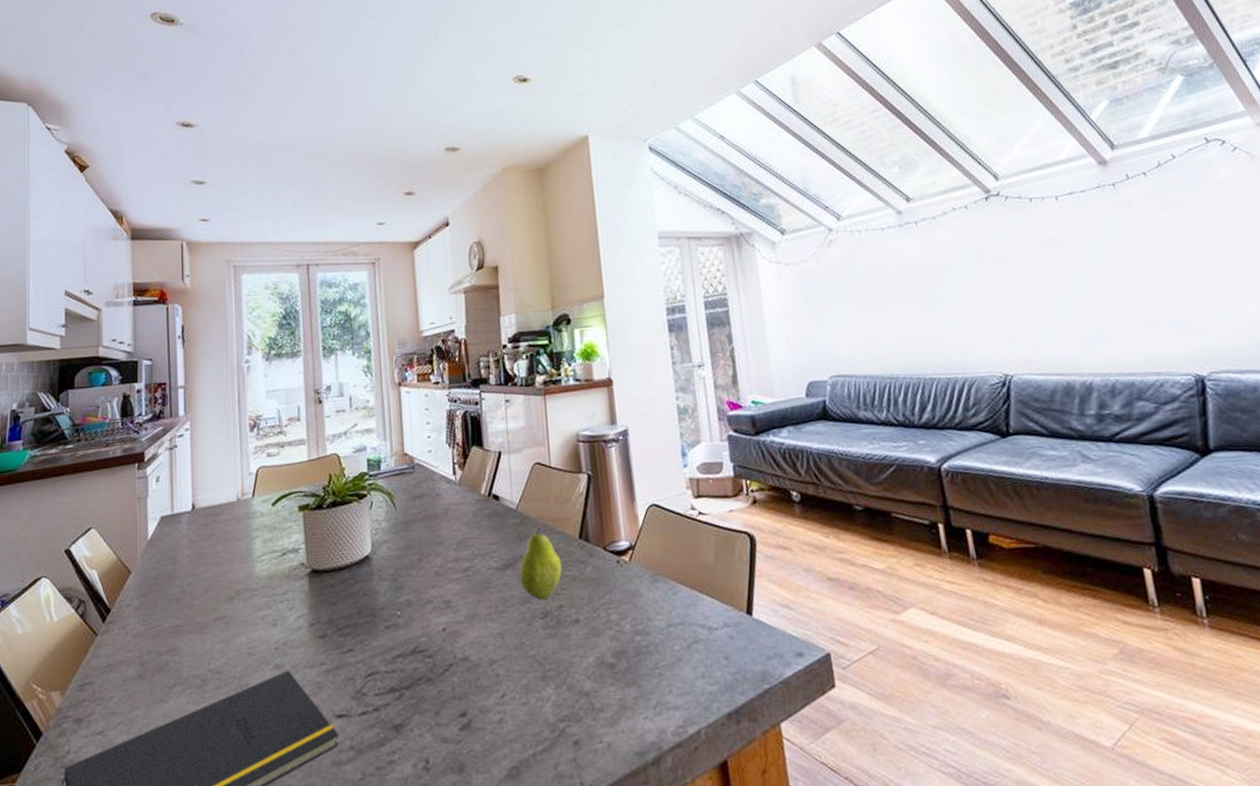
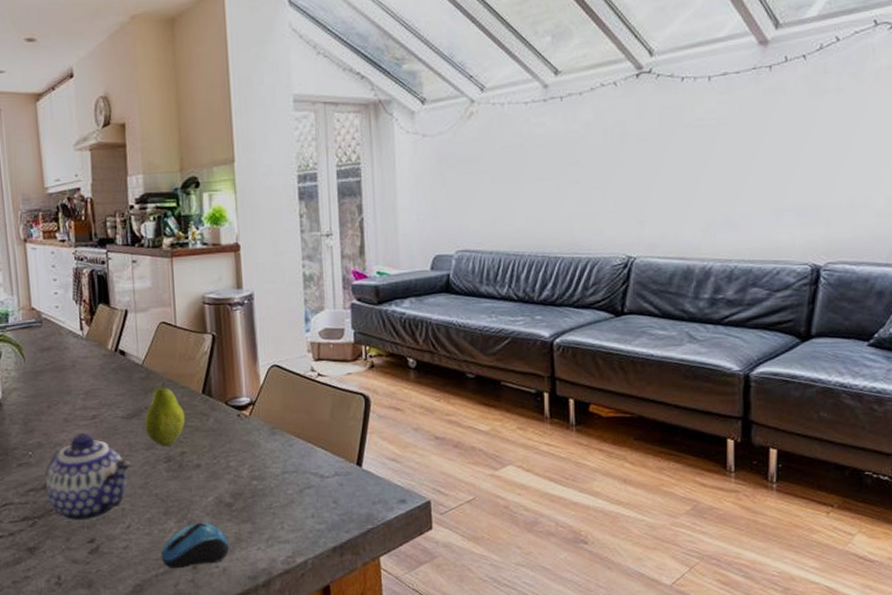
teapot: none [413,588,506,693] -> present [44,433,132,522]
computer mouse: none [539,687,613,745] -> present [161,522,229,568]

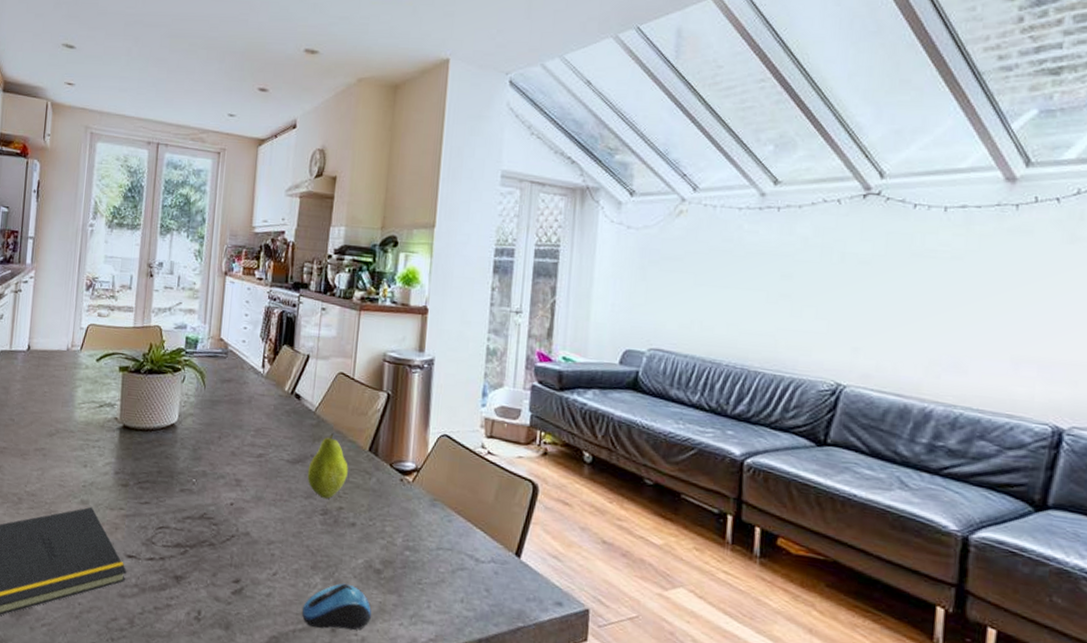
teapot: present [44,433,132,522] -> none [202,469,289,561]

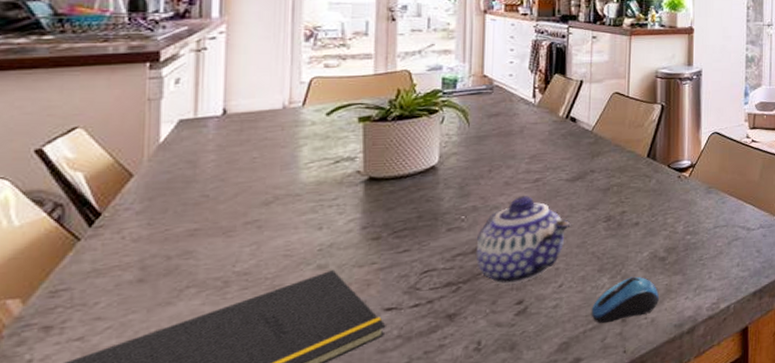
teapot: none [202,469,289,561] -> present [475,196,571,285]
fruit: present [307,432,348,499] -> none [588,146,628,208]

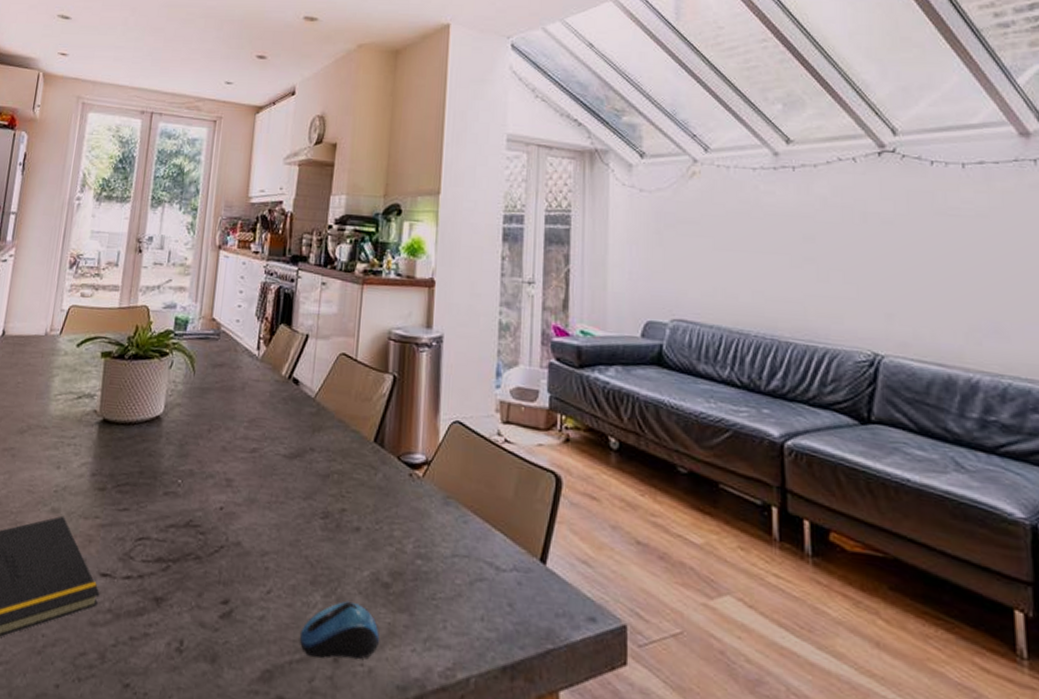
teapot: present [475,196,571,285] -> none [187,467,285,577]

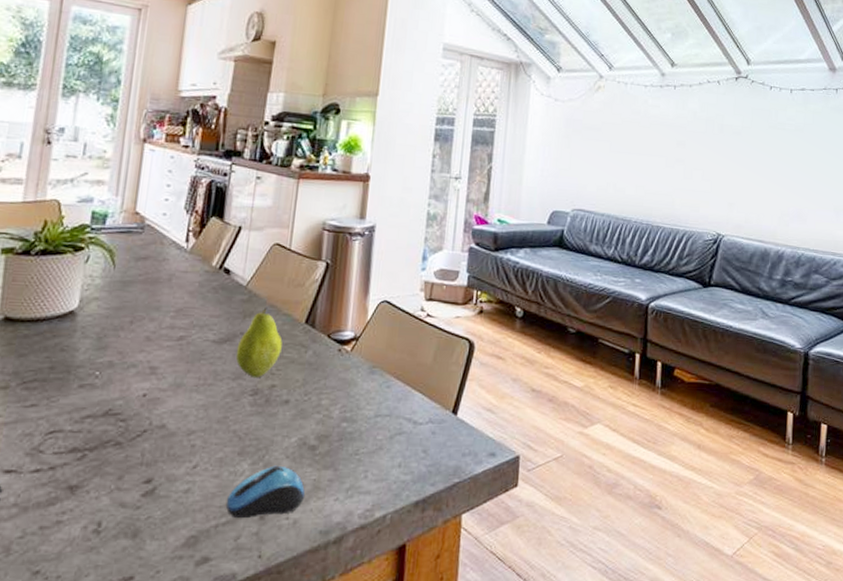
fruit: none [306,421,352,500] -> present [235,307,283,379]

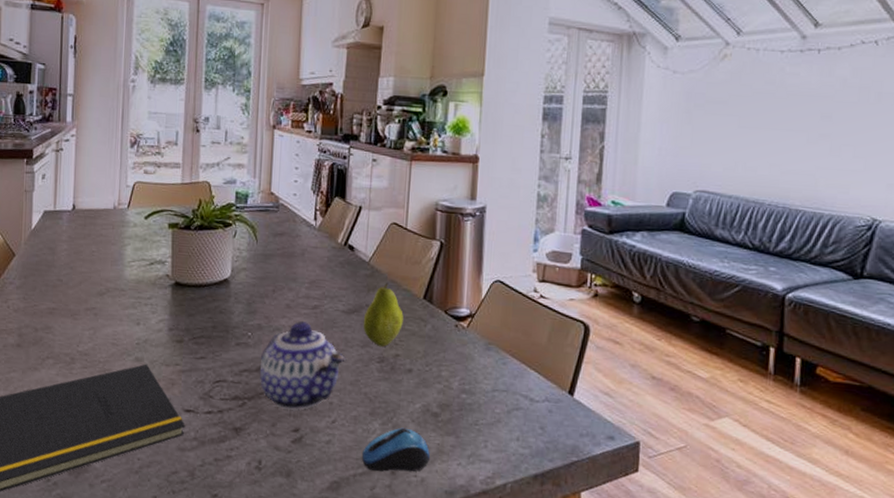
teapot: none [106,355,213,458] -> present [259,321,345,411]

